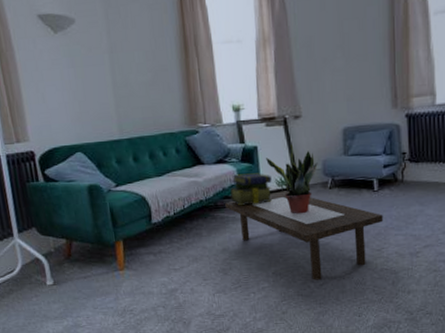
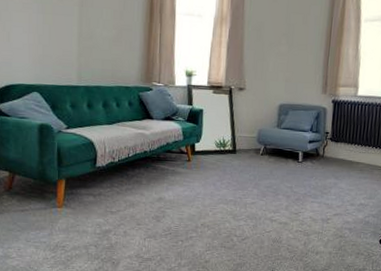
coffee table: present [225,191,384,280] -> none [167,152,304,235]
stack of books: present [230,173,272,205] -> none [173,132,212,161]
potted plant: present [266,144,318,215] -> none [209,112,254,175]

